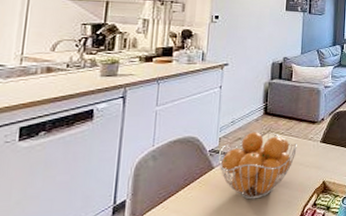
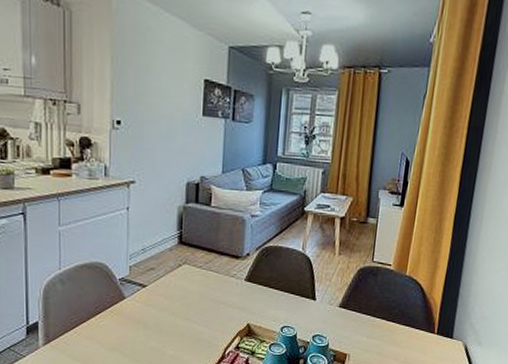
fruit basket: present [219,131,297,200] -> none [130,263,218,335]

